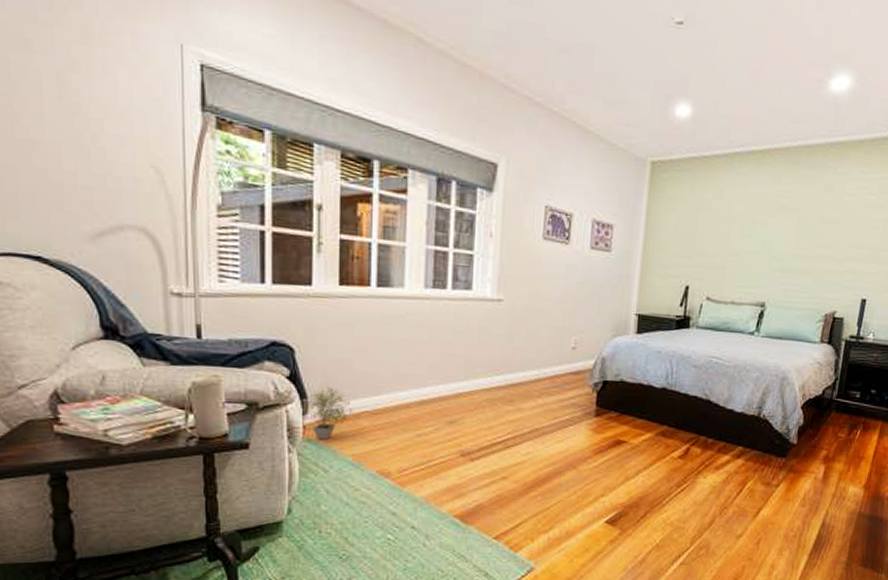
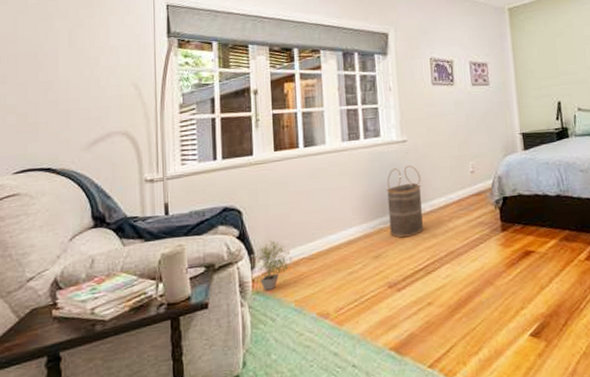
basket: none [468,328,513,407] -> present [386,165,424,238]

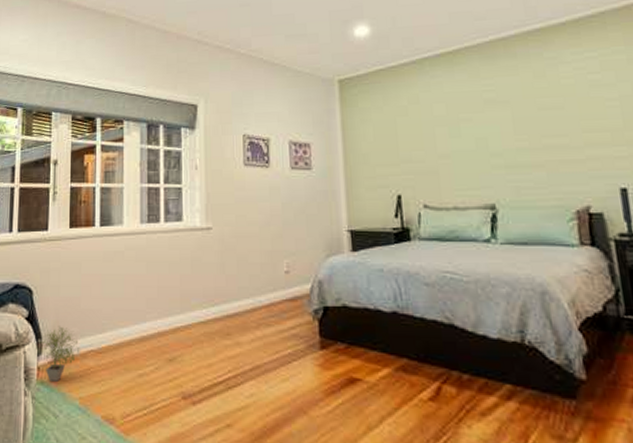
basket: present [386,165,424,238] -> none [185,256,227,342]

